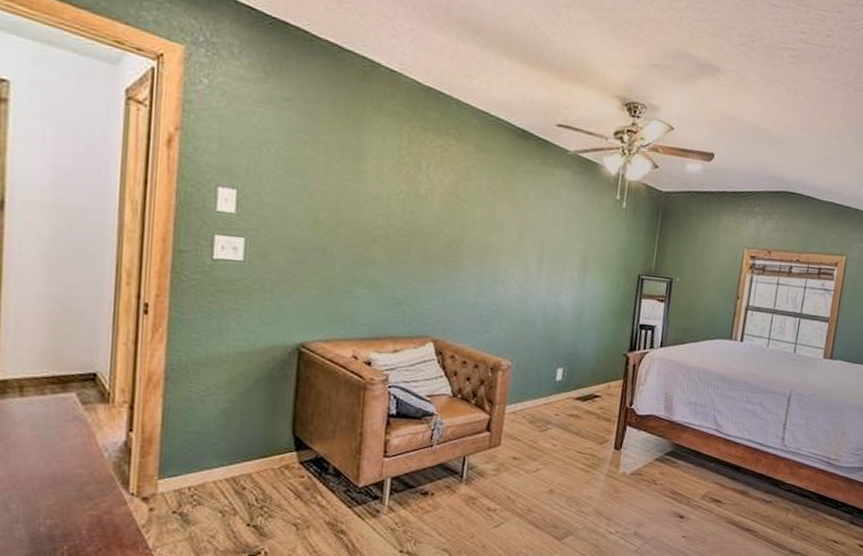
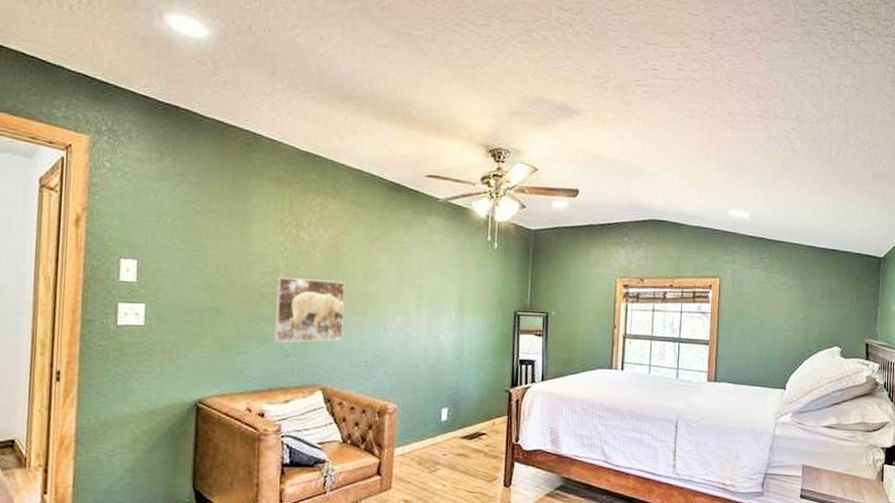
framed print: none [384,219,464,292] -> present [274,276,345,343]

